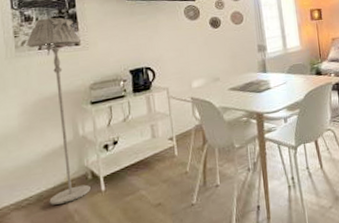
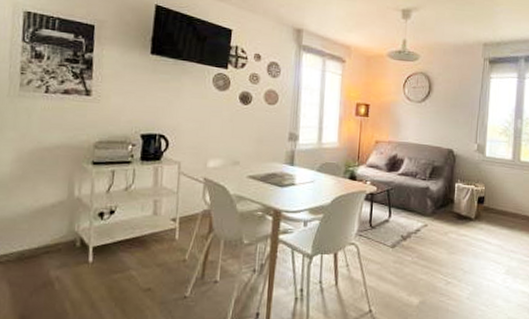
floor lamp: present [27,17,90,205] -> none [30,58,93,268]

